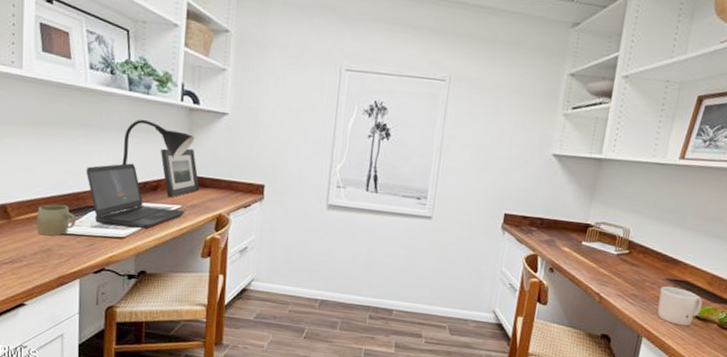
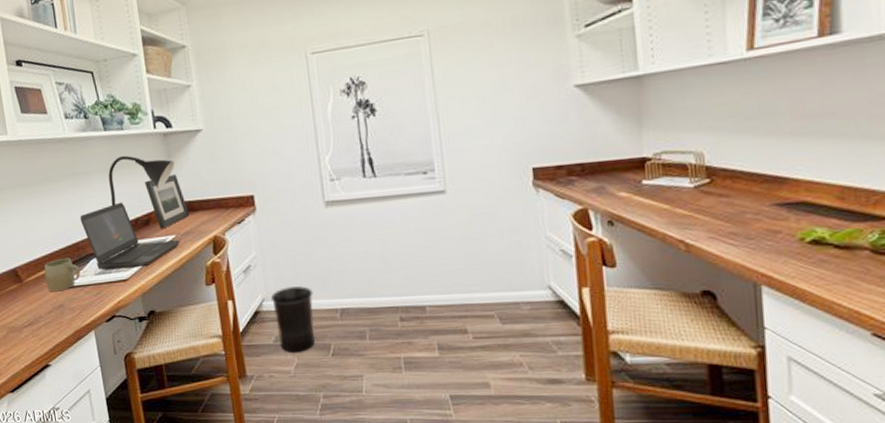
waste bin: none [259,272,300,331] -> present [270,286,315,352]
mug: present [657,286,703,327] -> none [768,212,839,262]

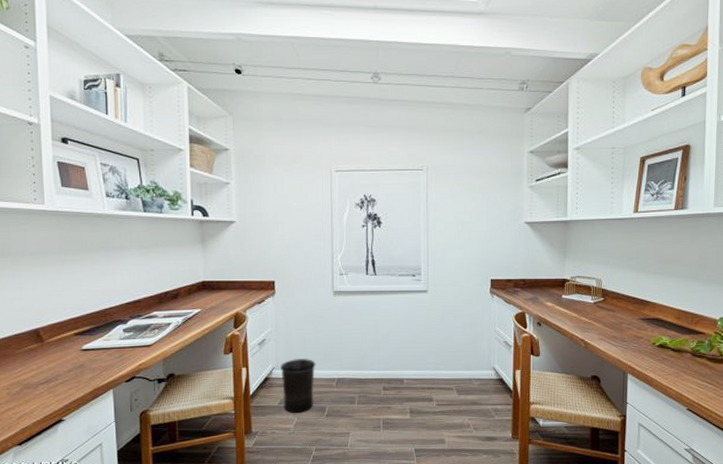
mug: present [44,257,81,292] -> none [68,322,105,353]
laptop computer: present [80,202,180,270] -> none [110,276,205,336]
desk lamp: present [108,155,175,206] -> none [143,236,208,279]
picture frame: present [145,174,190,229] -> none [178,257,216,303]

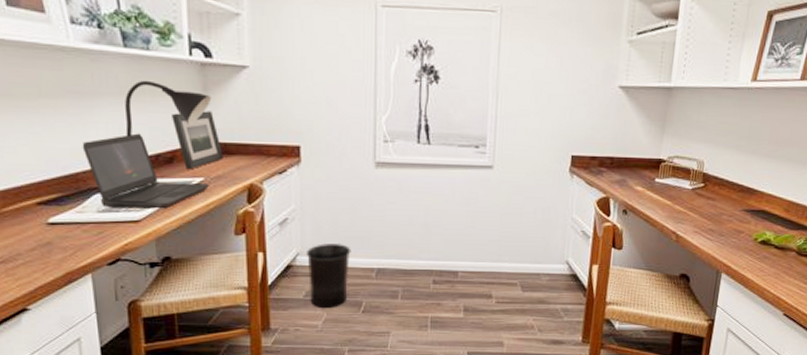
laptop computer: none [110,276,205,336] -> present [82,133,209,209]
desk lamp: none [143,236,208,279] -> present [125,80,212,136]
picture frame: none [178,257,216,303] -> present [172,111,224,170]

